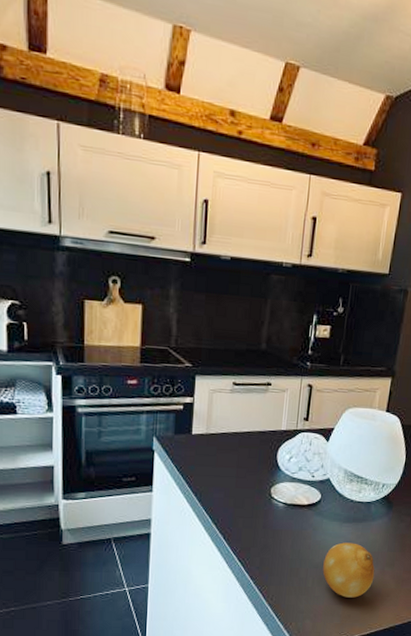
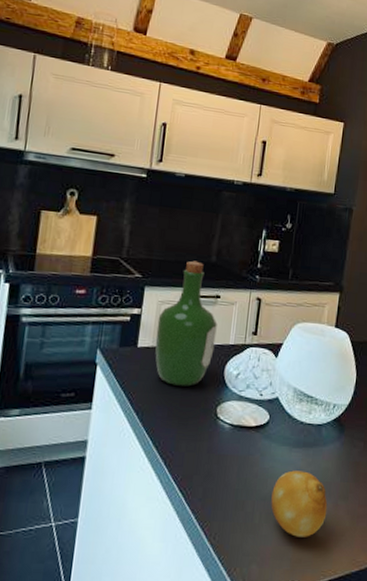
wine bottle: none [209,348,269,470] -> present [155,260,217,386]

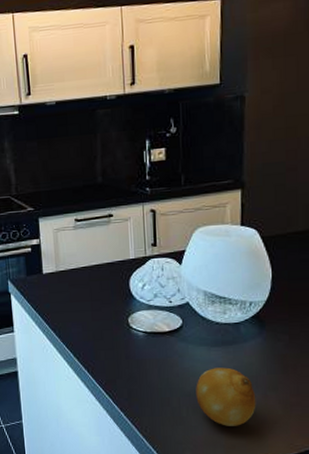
wine bottle: present [155,260,217,386] -> none [56,185,116,303]

